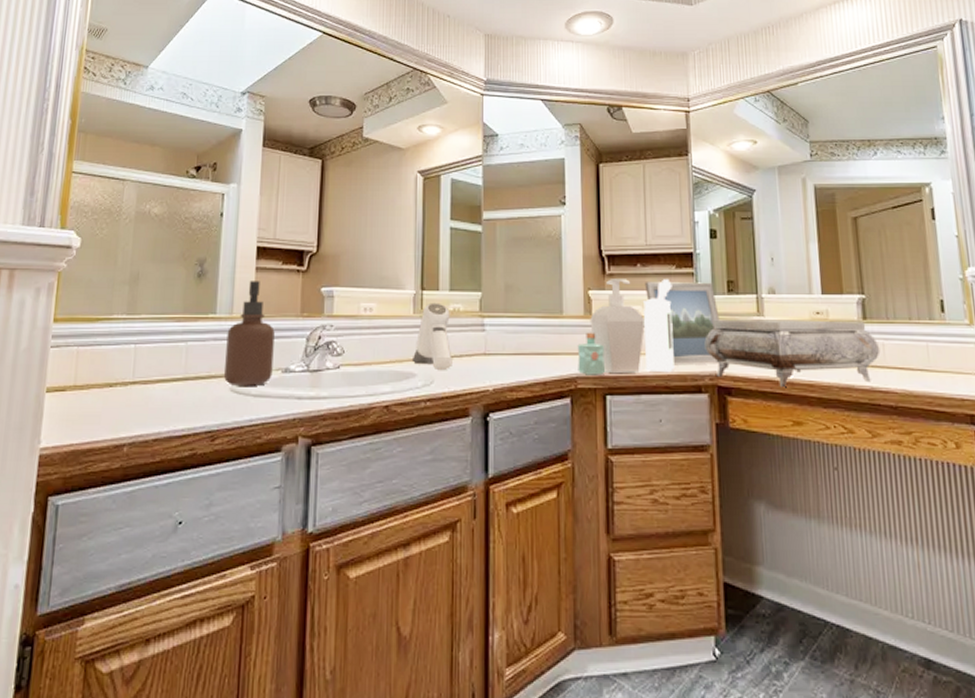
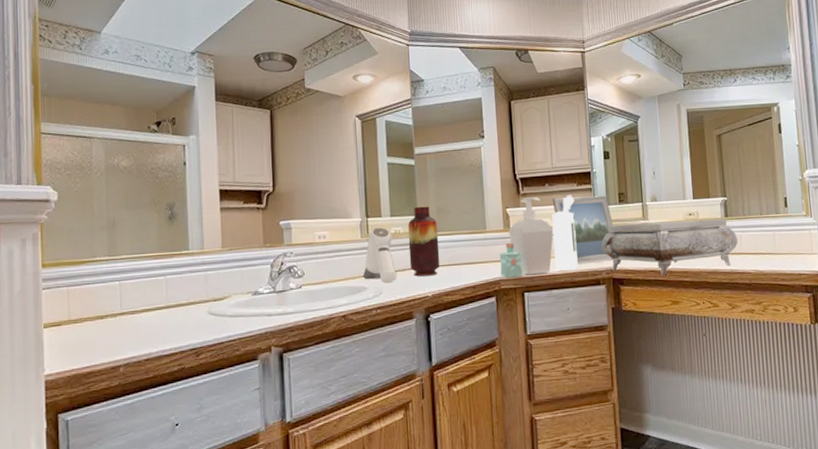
soap dispenser: present [224,281,275,387] -> none [200,219,244,310]
vase: none [469,281,505,365] -> present [407,206,440,277]

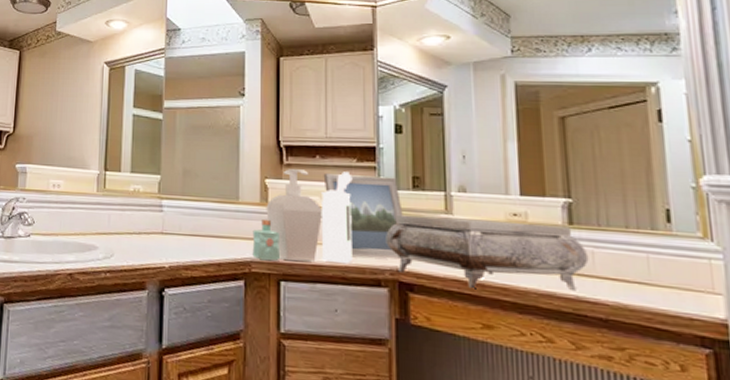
hair dryer: present [362,227,397,284] -> none [94,182,132,246]
vase: present [407,206,440,277] -> none [147,165,183,245]

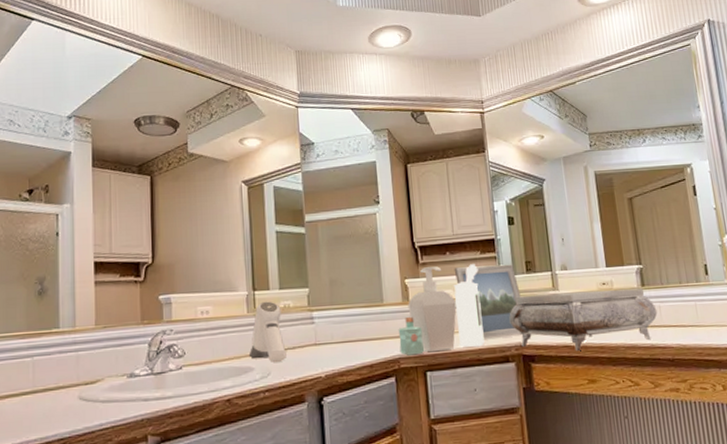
hair dryer: none [94,182,132,246] -> present [248,301,287,363]

